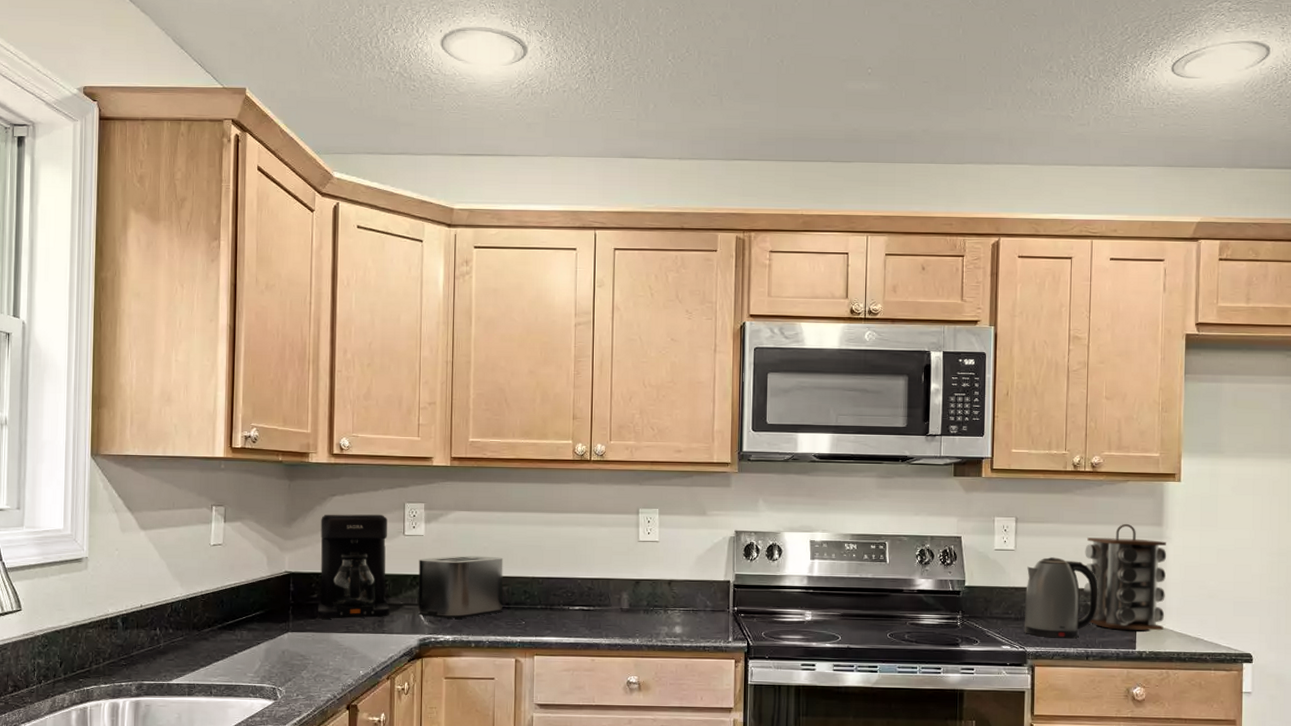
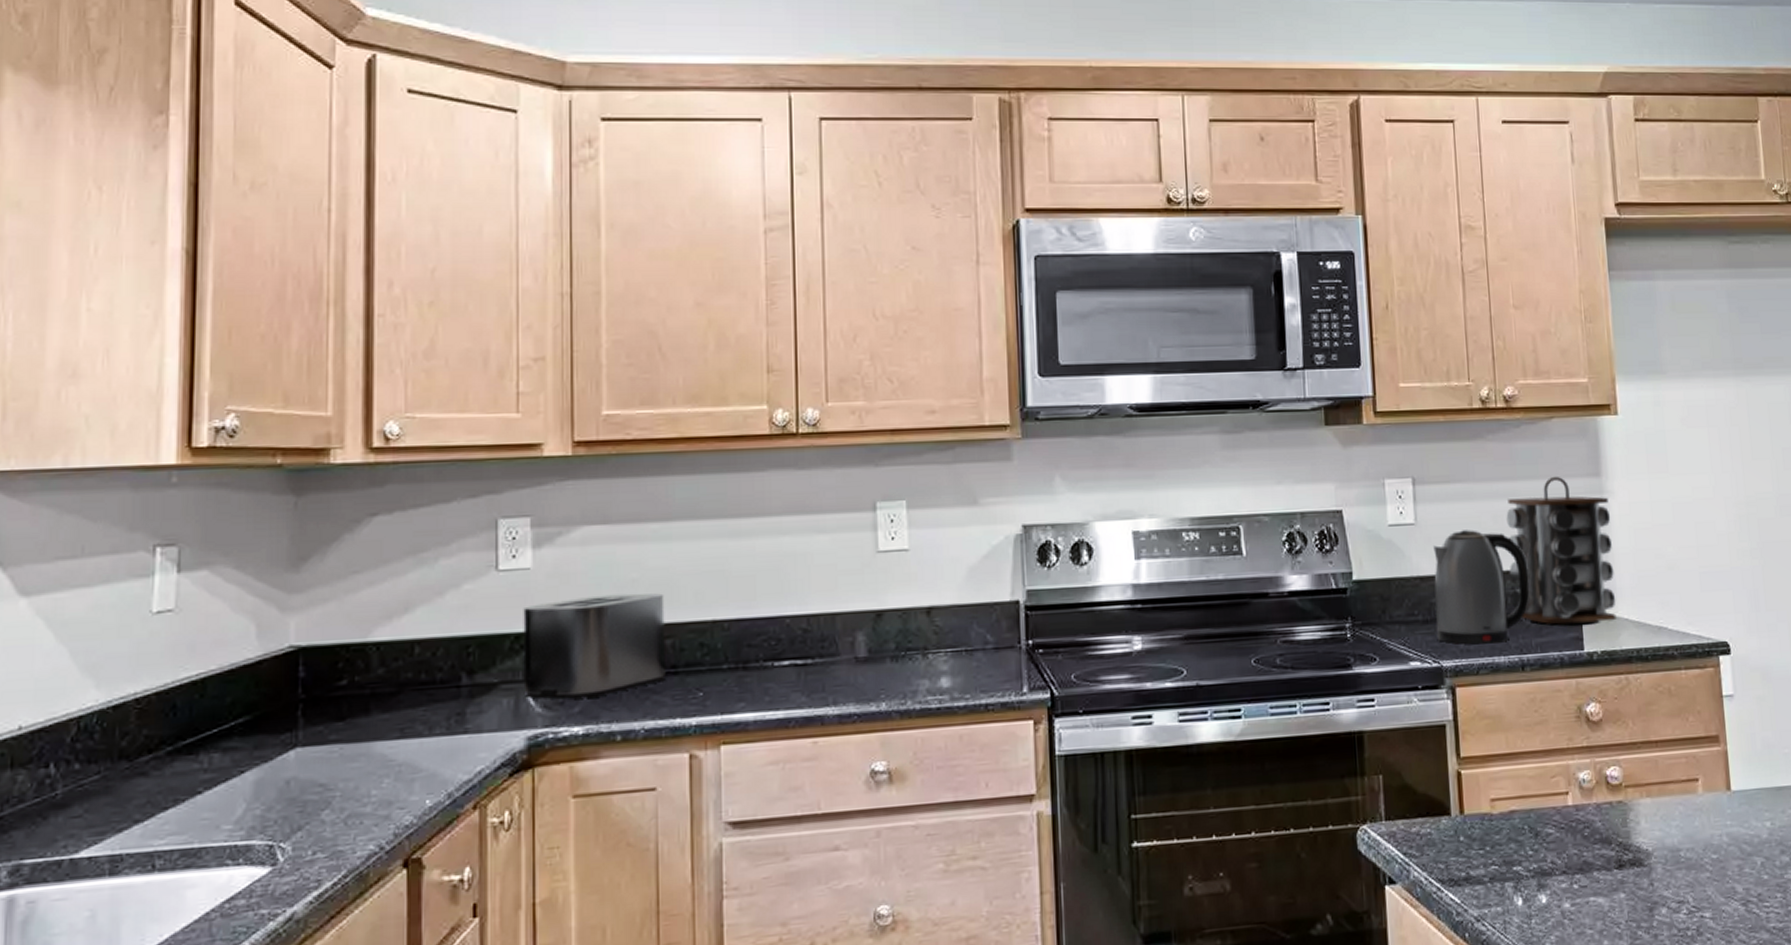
coffee maker: present [318,514,391,619] -> none [349,539,477,720]

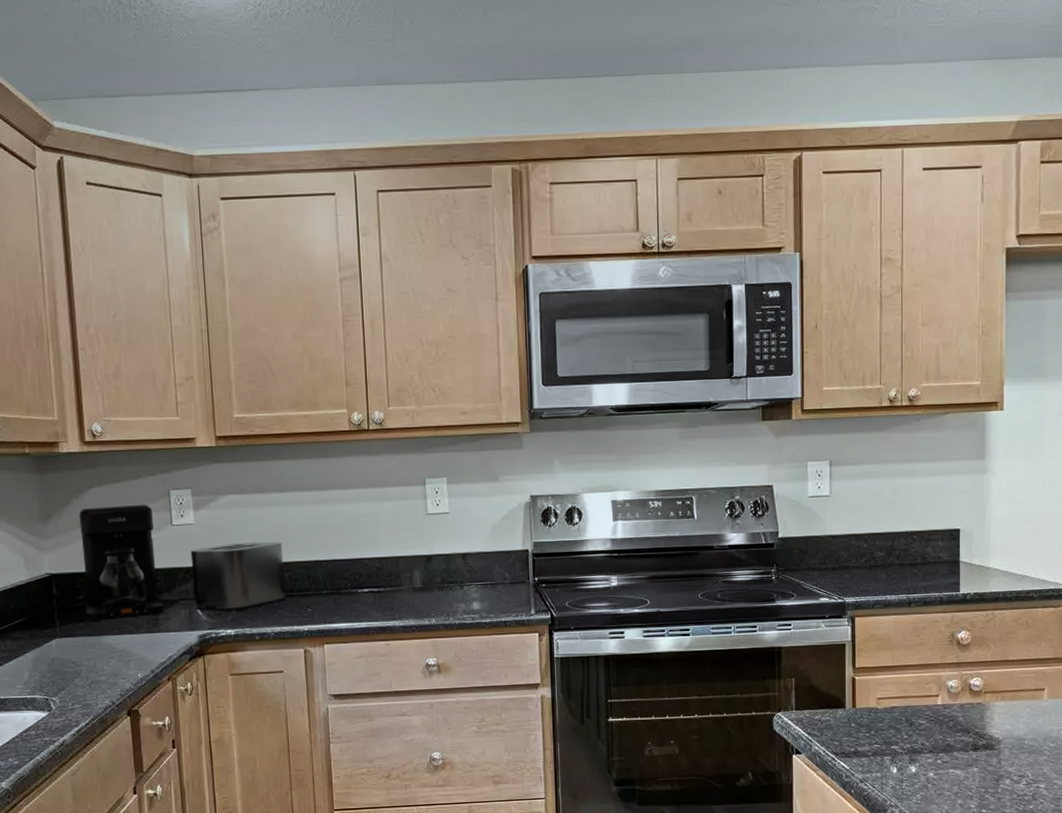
coffee maker: none [349,539,477,720] -> present [79,504,165,622]
kettle: present [1433,530,1530,645] -> none [842,500,919,586]
spice rack: present [1506,476,1616,626] -> none [903,459,990,574]

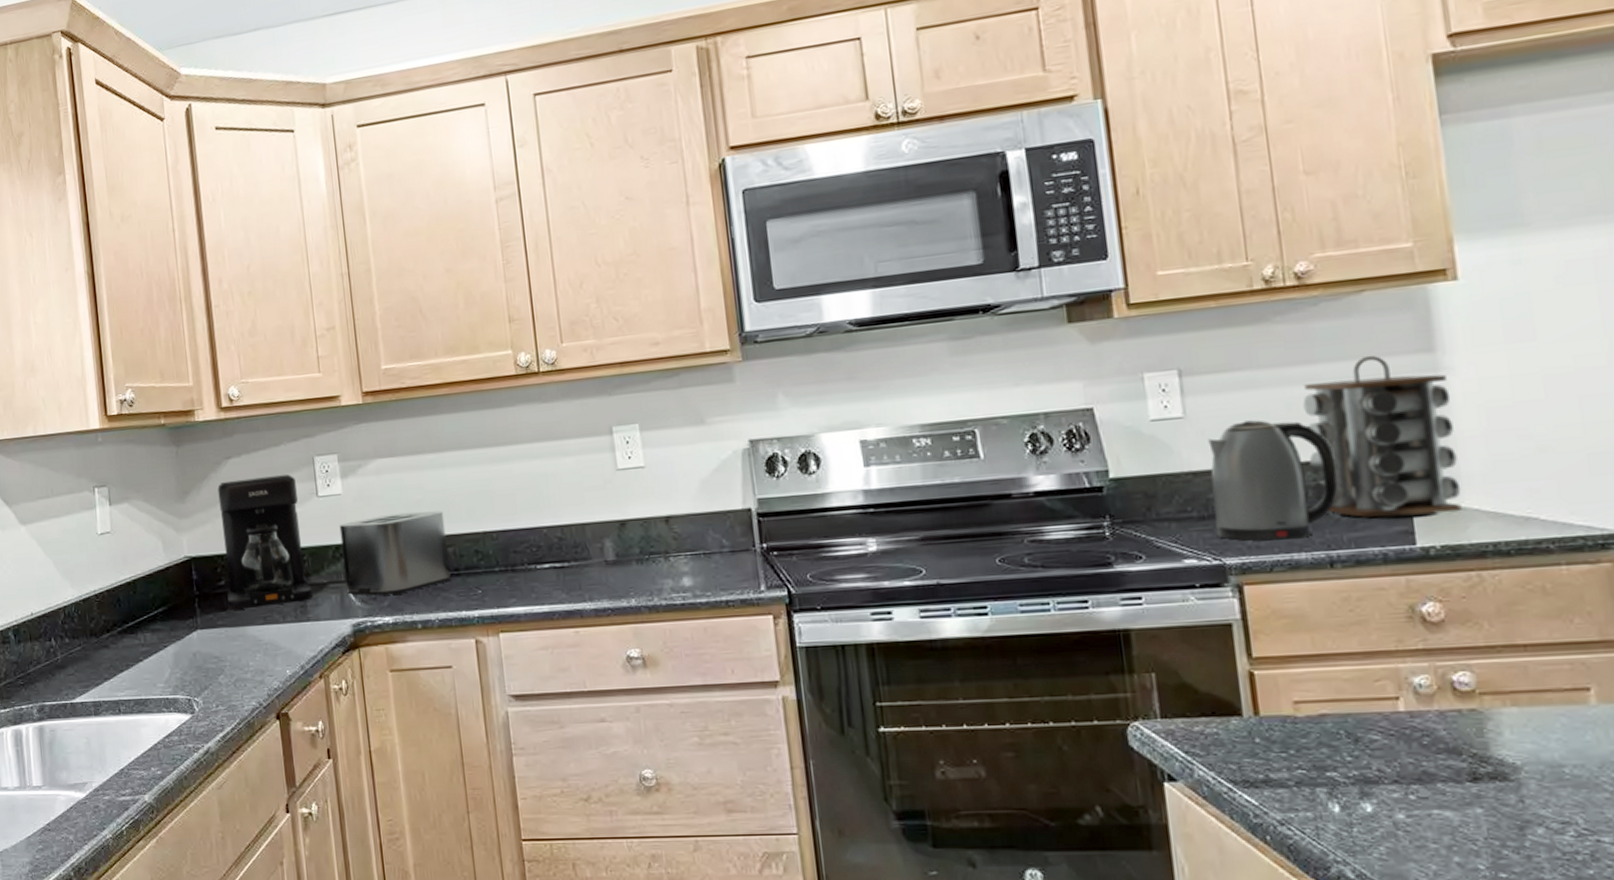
kettle: none [842,500,919,586] -> present [1208,420,1339,541]
spice rack: none [903,459,990,574] -> present [1302,355,1462,519]

